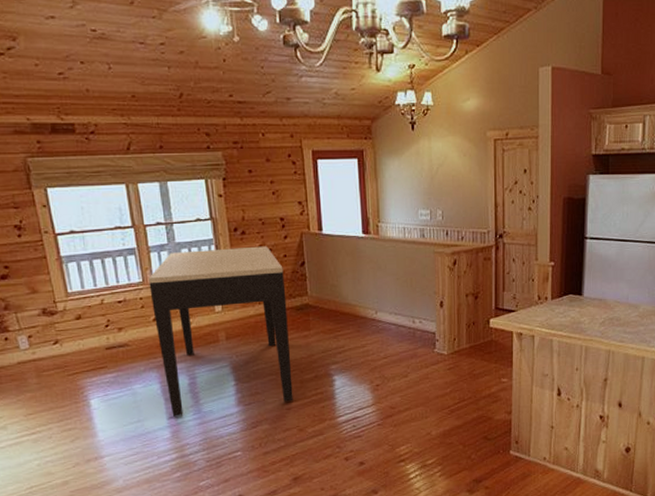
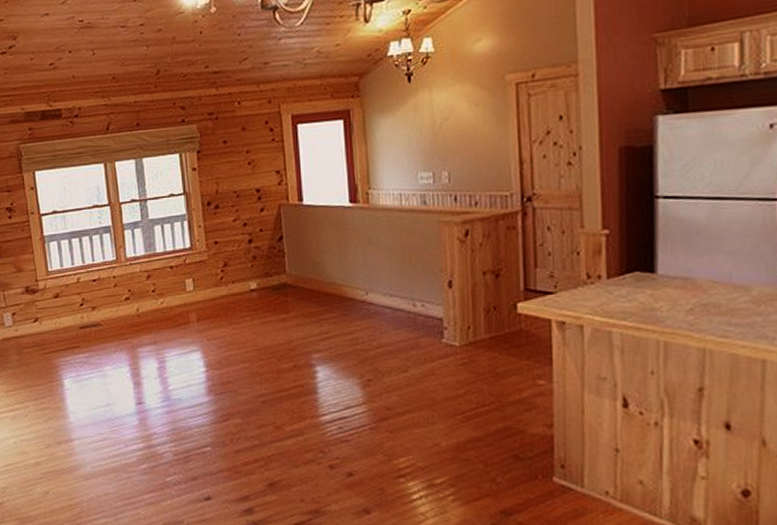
dining table: present [148,246,293,417] -> none [122,220,269,403]

